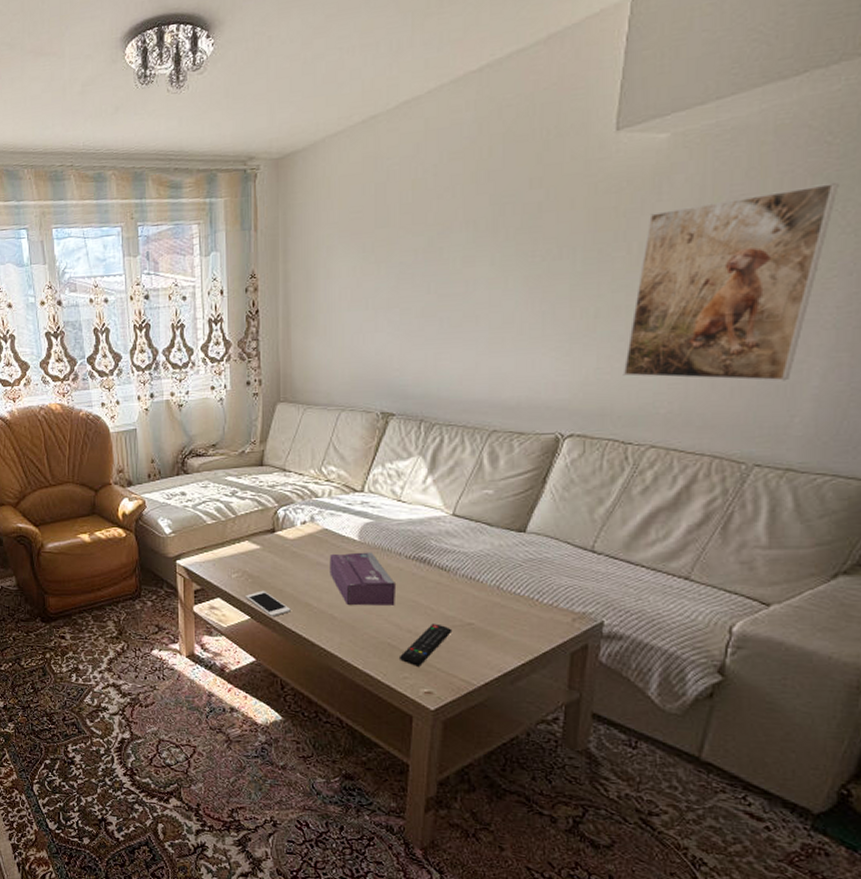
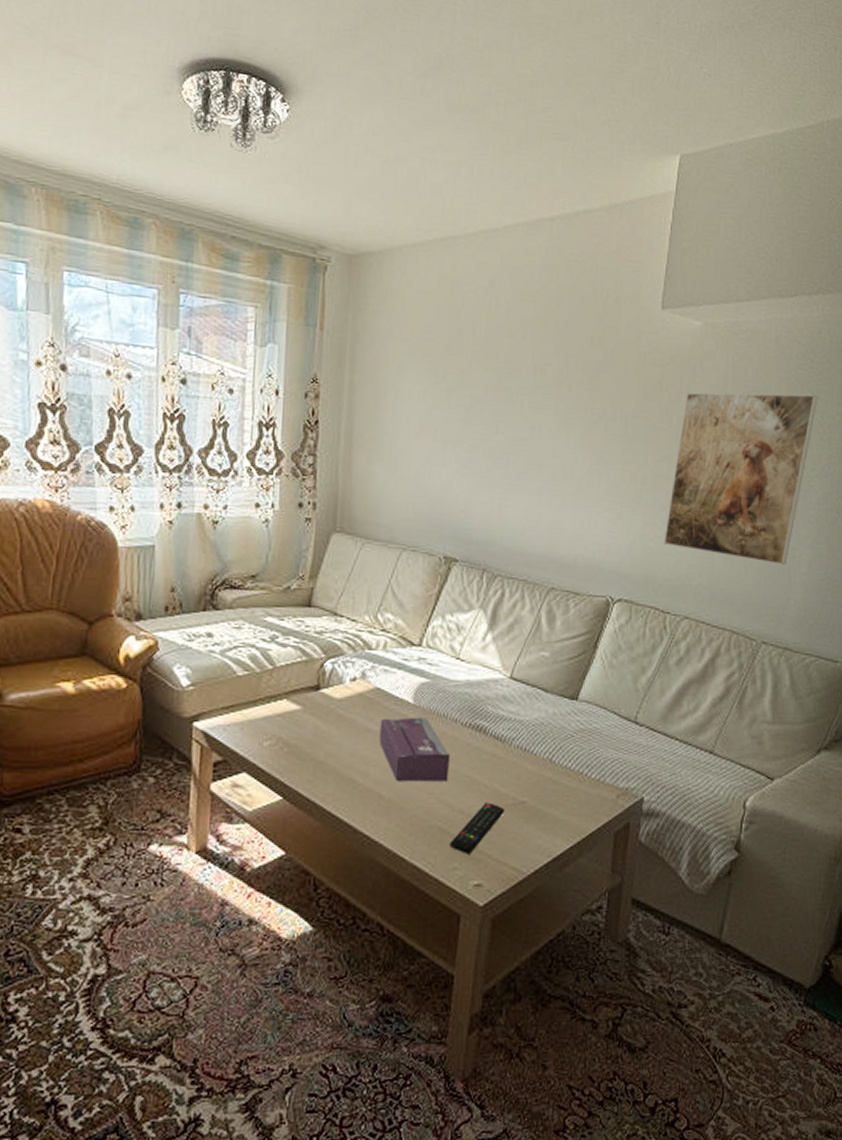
cell phone: present [246,590,291,618] -> none [279,763,332,798]

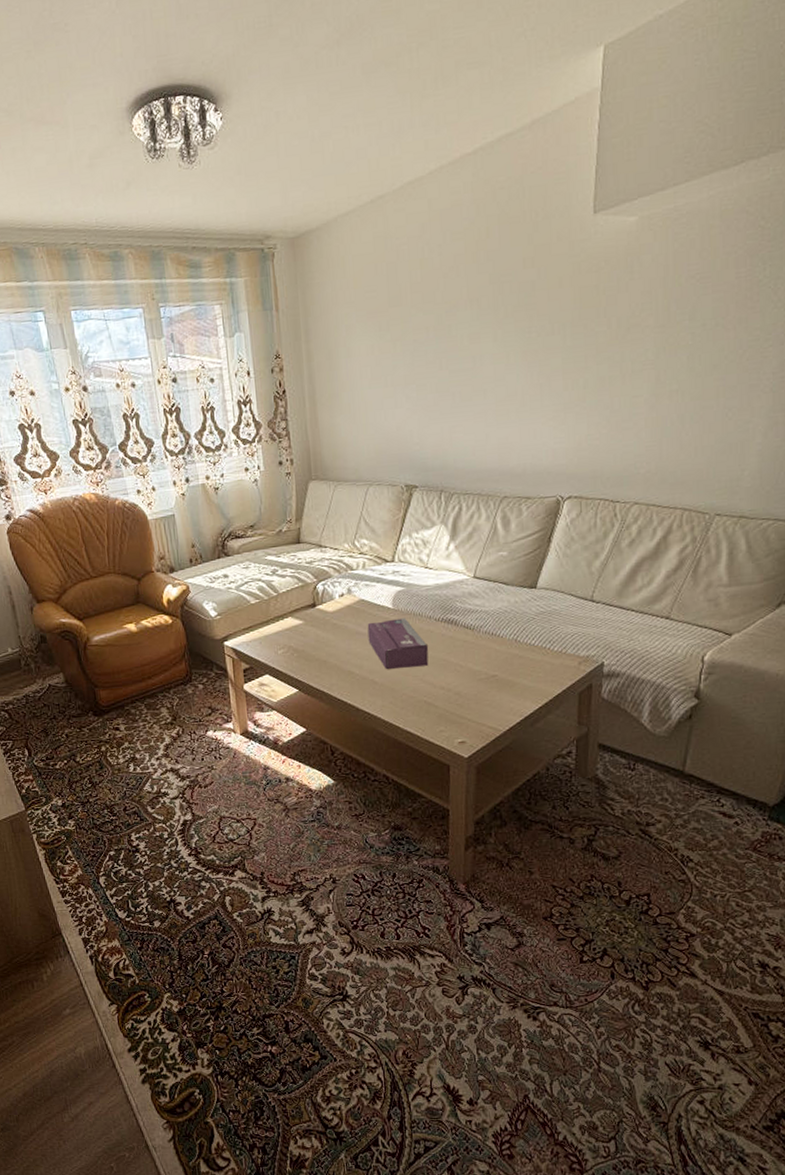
remote control: present [450,802,505,854] -> none [435,678,480,720]
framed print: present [663,392,818,565] -> none [609,262,771,441]

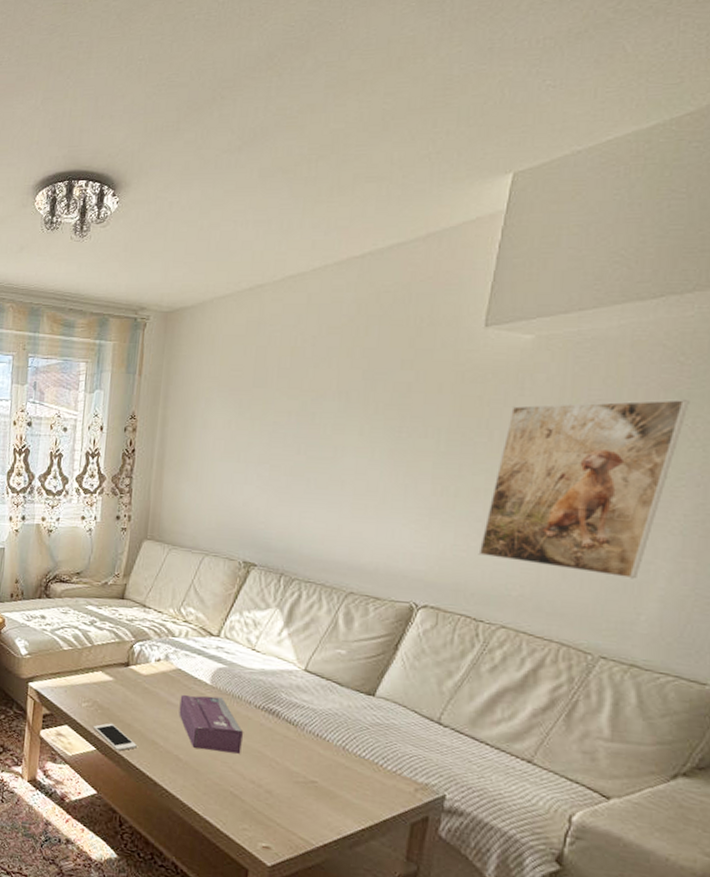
cell phone: none [293,663,335,688] -> present [94,723,137,752]
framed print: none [609,262,771,441] -> present [478,398,690,579]

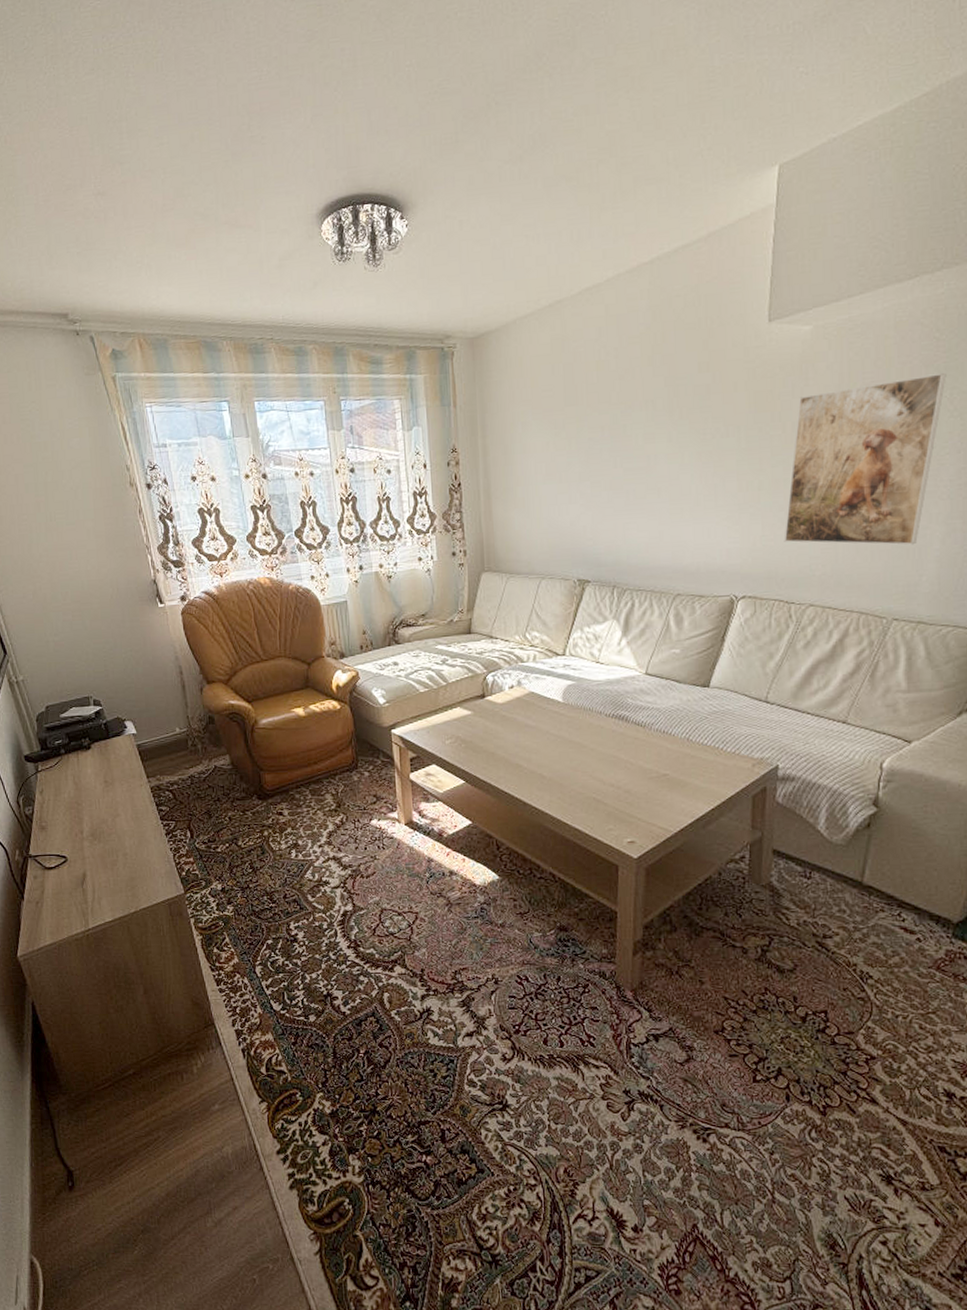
cell phone: present [94,723,137,752] -> none [460,755,503,780]
tissue box: present [179,694,243,754] -> none [536,712,598,763]

